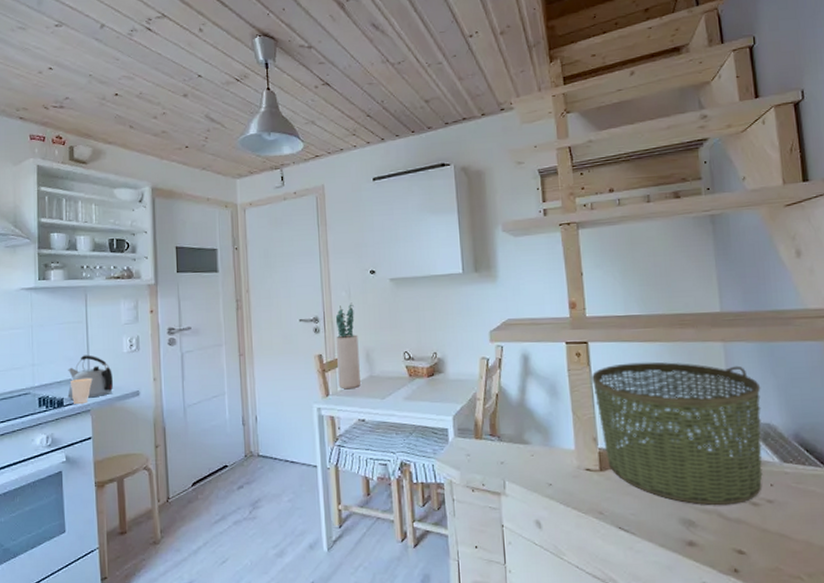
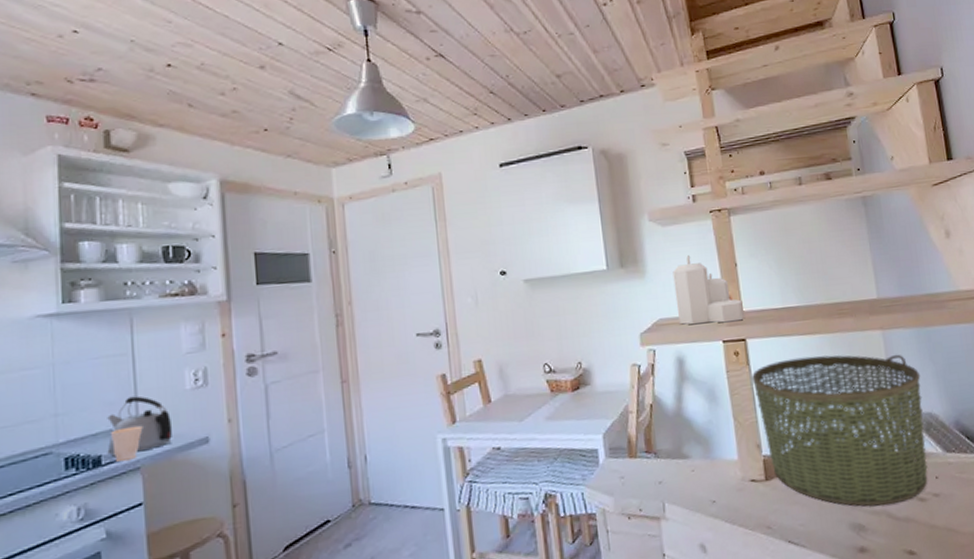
vase: present [335,302,361,390] -> none [460,310,494,414]
candle: none [522,264,588,326] -> present [672,255,745,325]

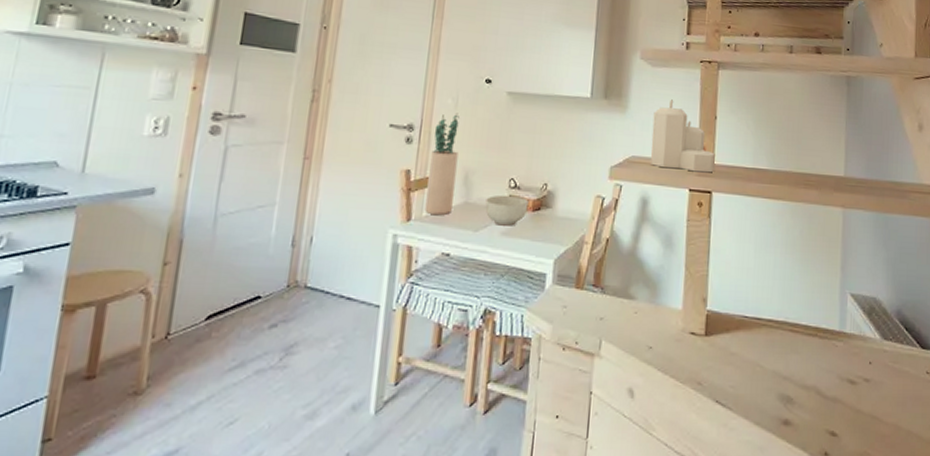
kettle: present [107,396,172,457] -> none [45,131,121,190]
cup: present [110,425,143,463] -> none [51,162,90,197]
vase: none [460,310,494,414] -> present [424,113,460,216]
bowl: none [524,379,567,412] -> present [485,195,529,226]
basket: present [751,354,928,507] -> none [710,219,872,382]

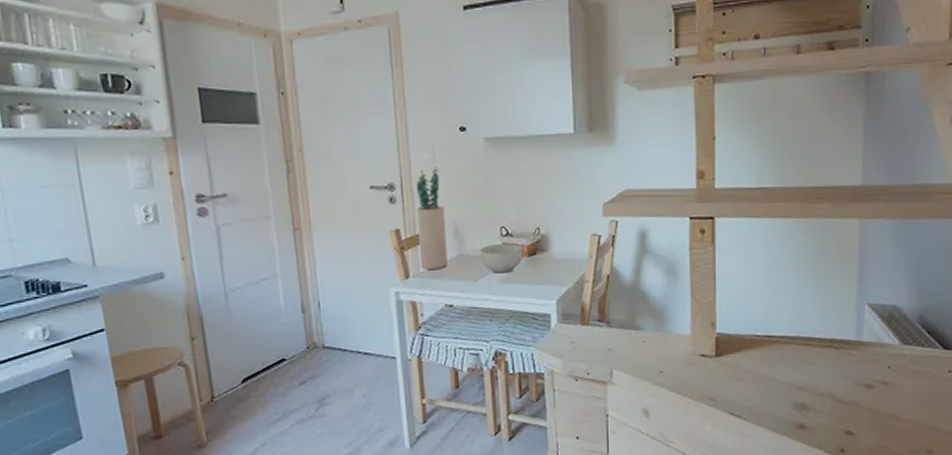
candle: present [650,99,716,173] -> none [644,124,717,199]

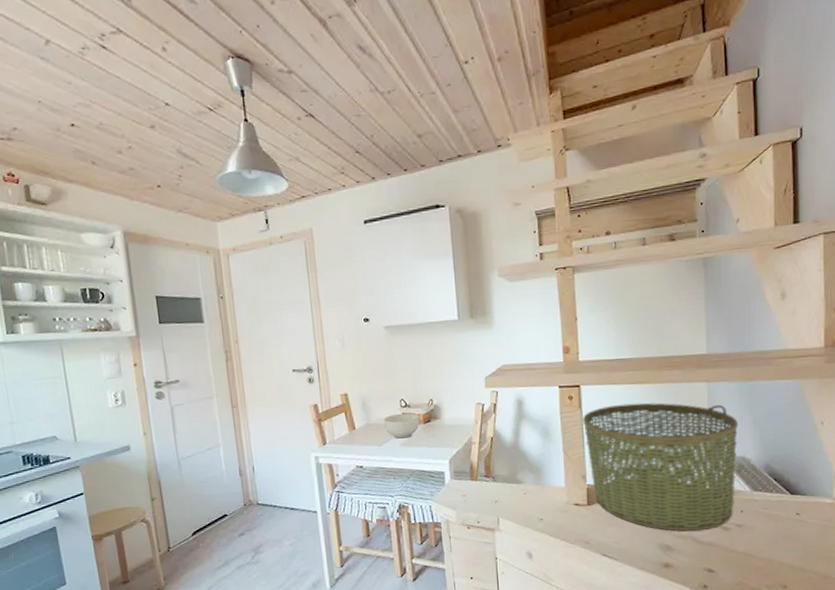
vase: present [415,166,448,271] -> none [329,351,357,438]
basket: none [714,240,893,389] -> present [582,403,739,532]

